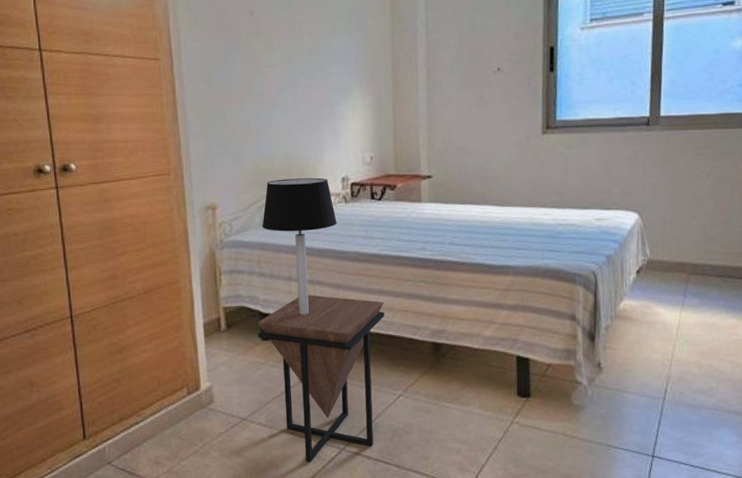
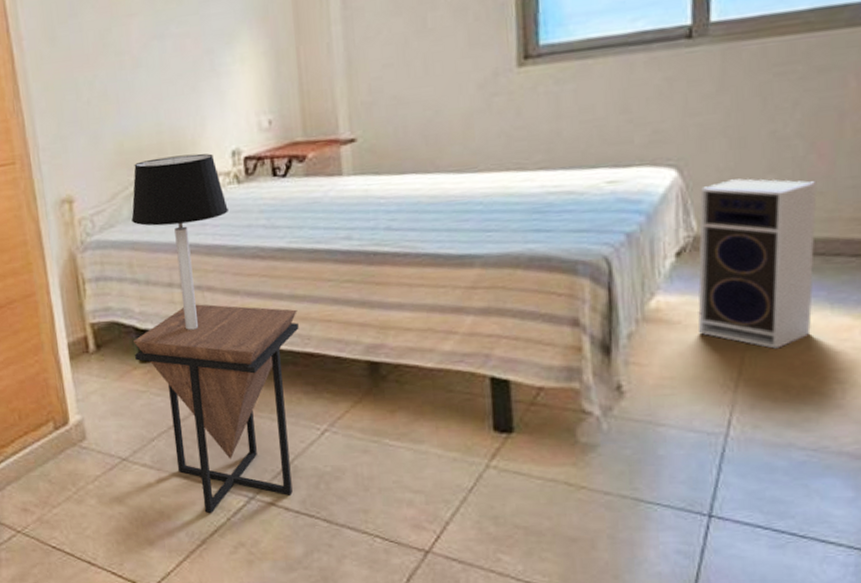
speaker: none [648,222,719,339] -> present [697,178,817,349]

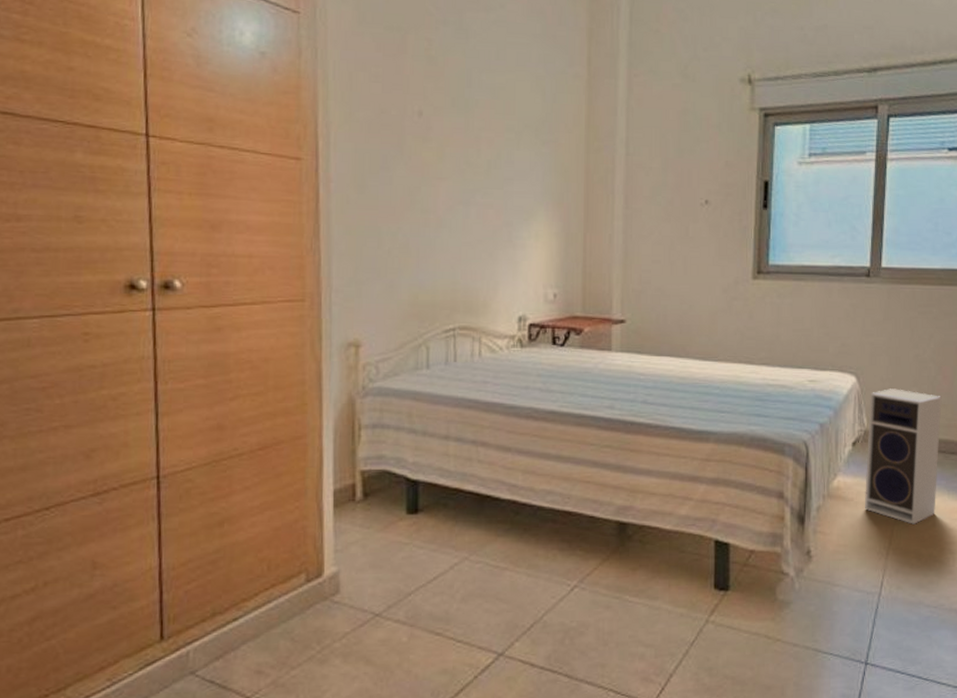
table lamp: present [131,153,228,330] -> none [417,314,509,483]
side table: present [134,304,299,514] -> none [403,458,561,672]

